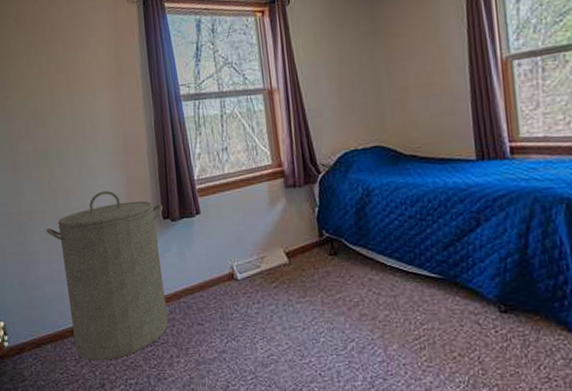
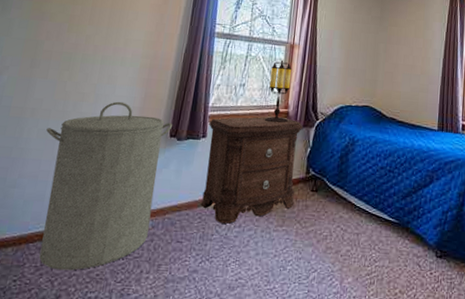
nightstand: none [199,177,313,301] -> present [200,116,304,224]
table lamp: none [252,111,285,186] -> present [264,60,292,123]

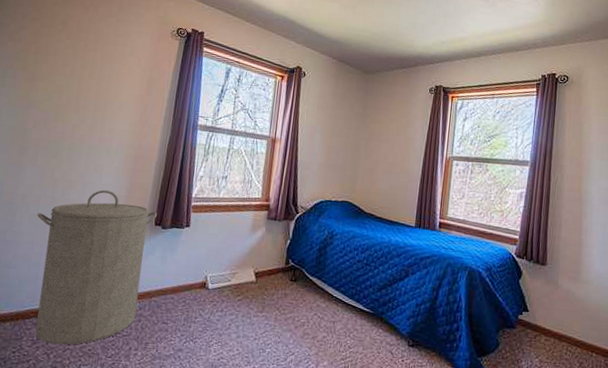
nightstand: present [200,116,304,224] -> none [184,208,284,308]
table lamp: present [264,60,292,123] -> none [245,153,274,215]

